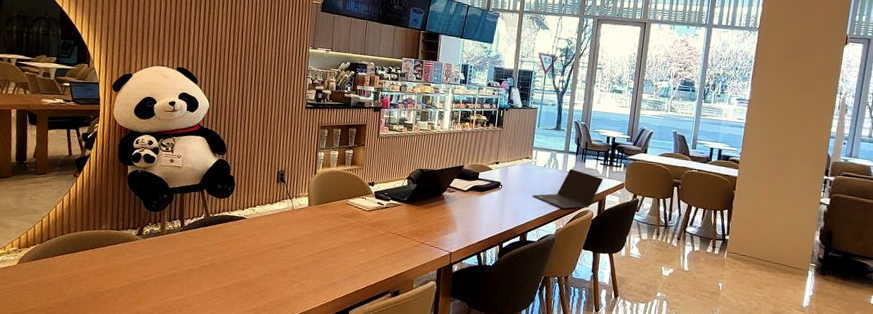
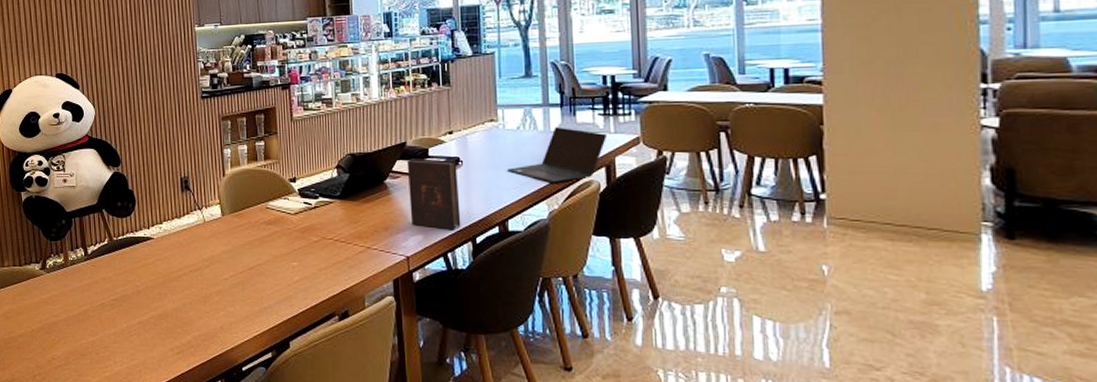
bible: none [457,179,498,236] -> present [406,158,461,231]

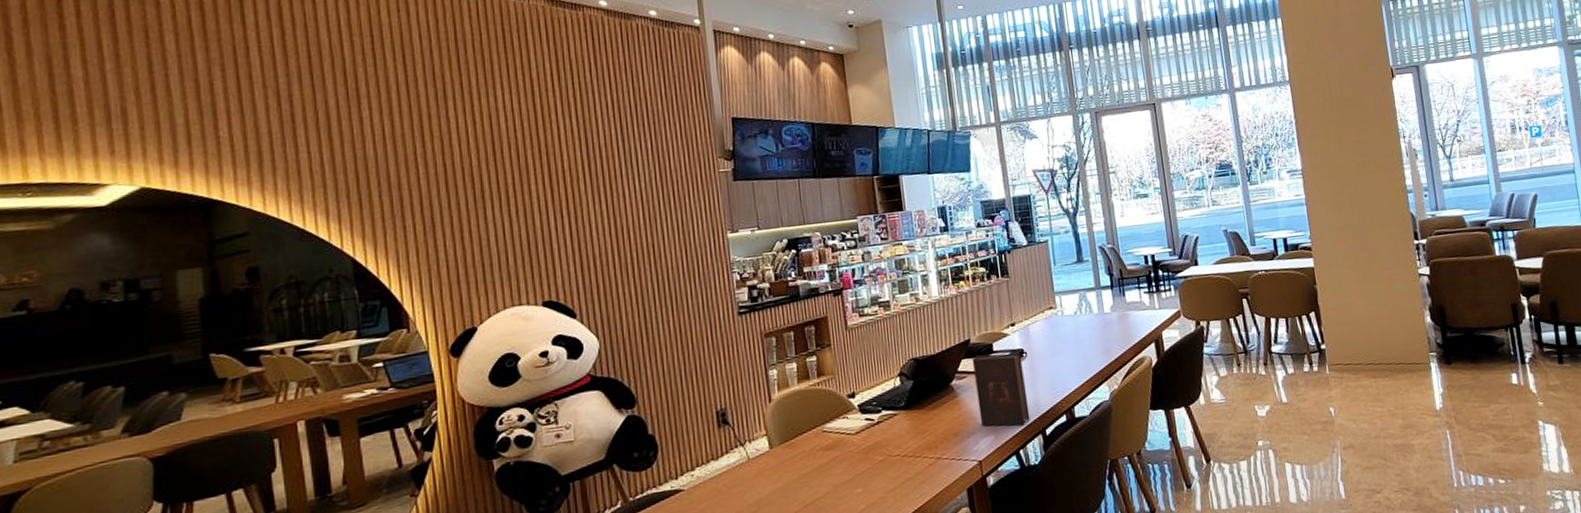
laptop: present [508,126,608,184] -> none [1069,308,1154,365]

